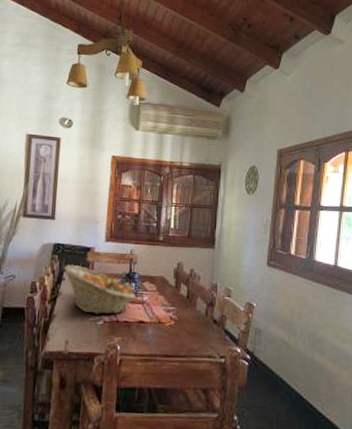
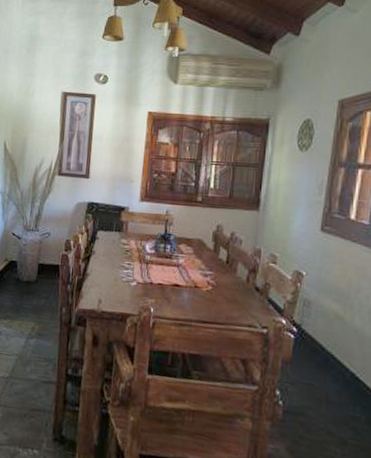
fruit basket: present [64,265,136,315] -> none [98,224,172,276]

